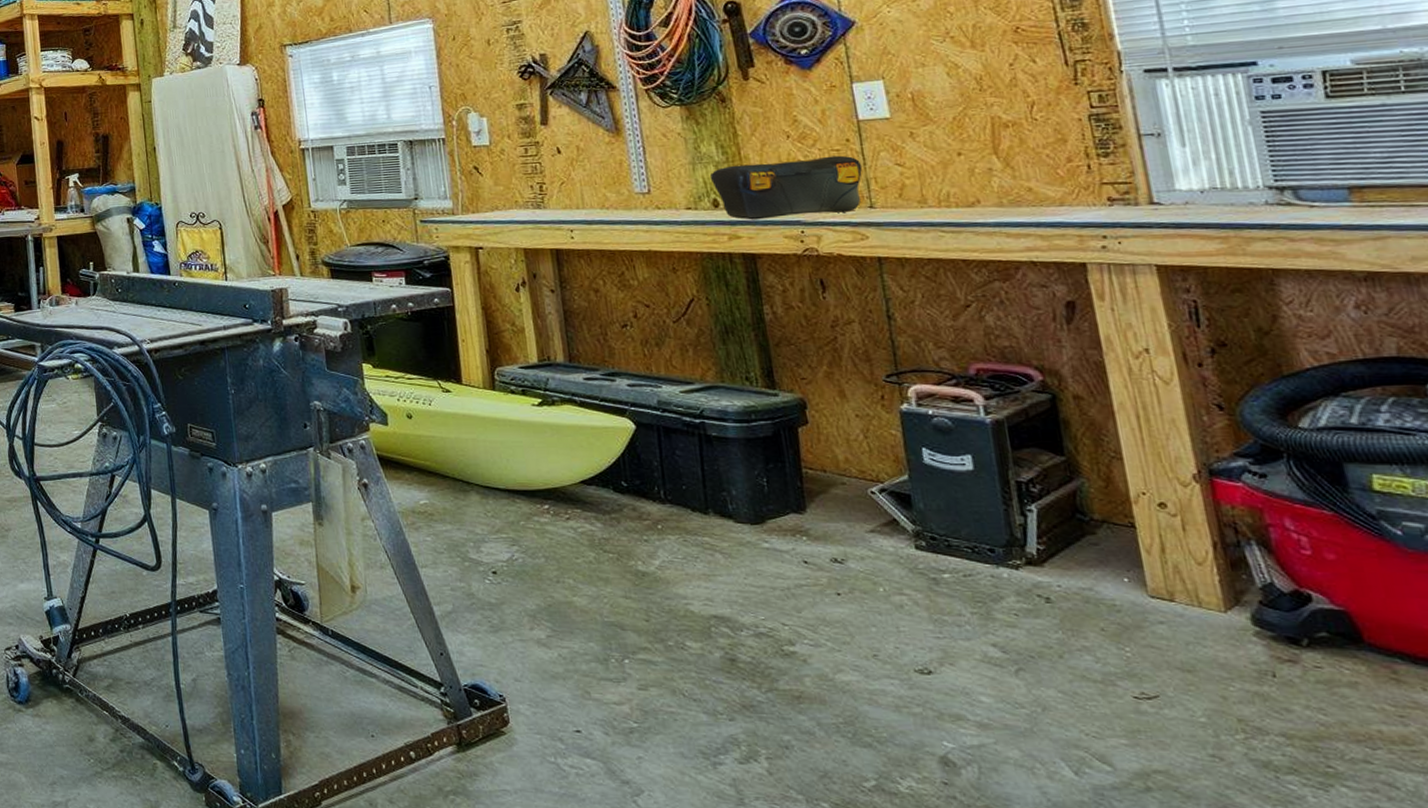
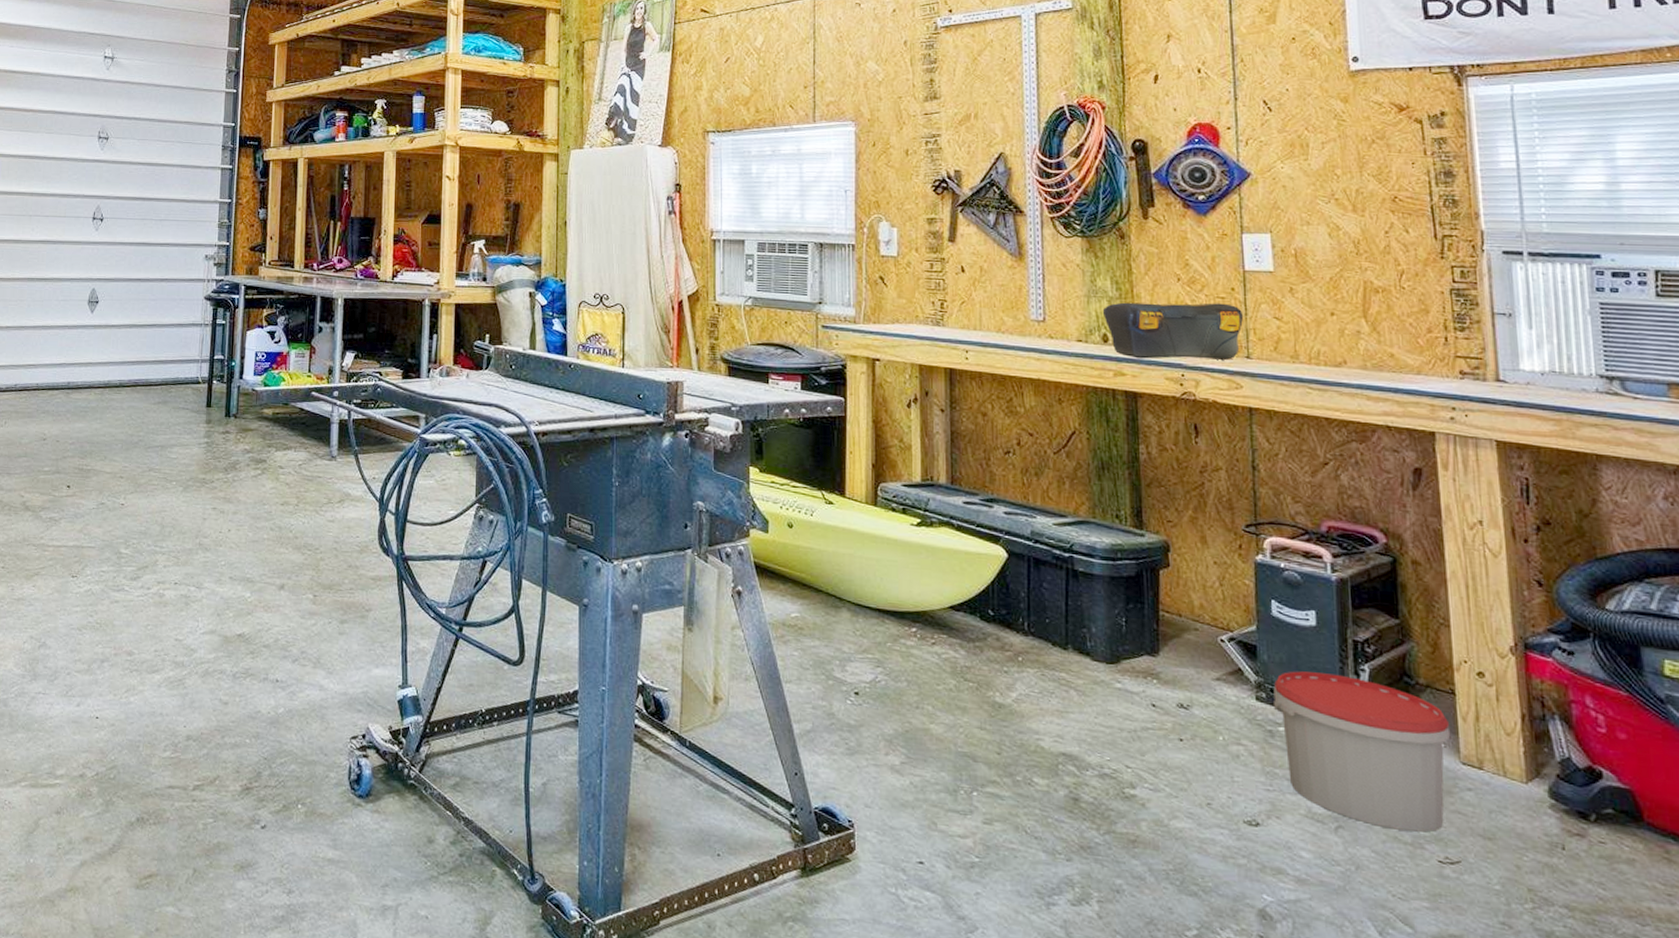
bucket: none [933,517,1136,669] -> present [1272,671,1451,832]

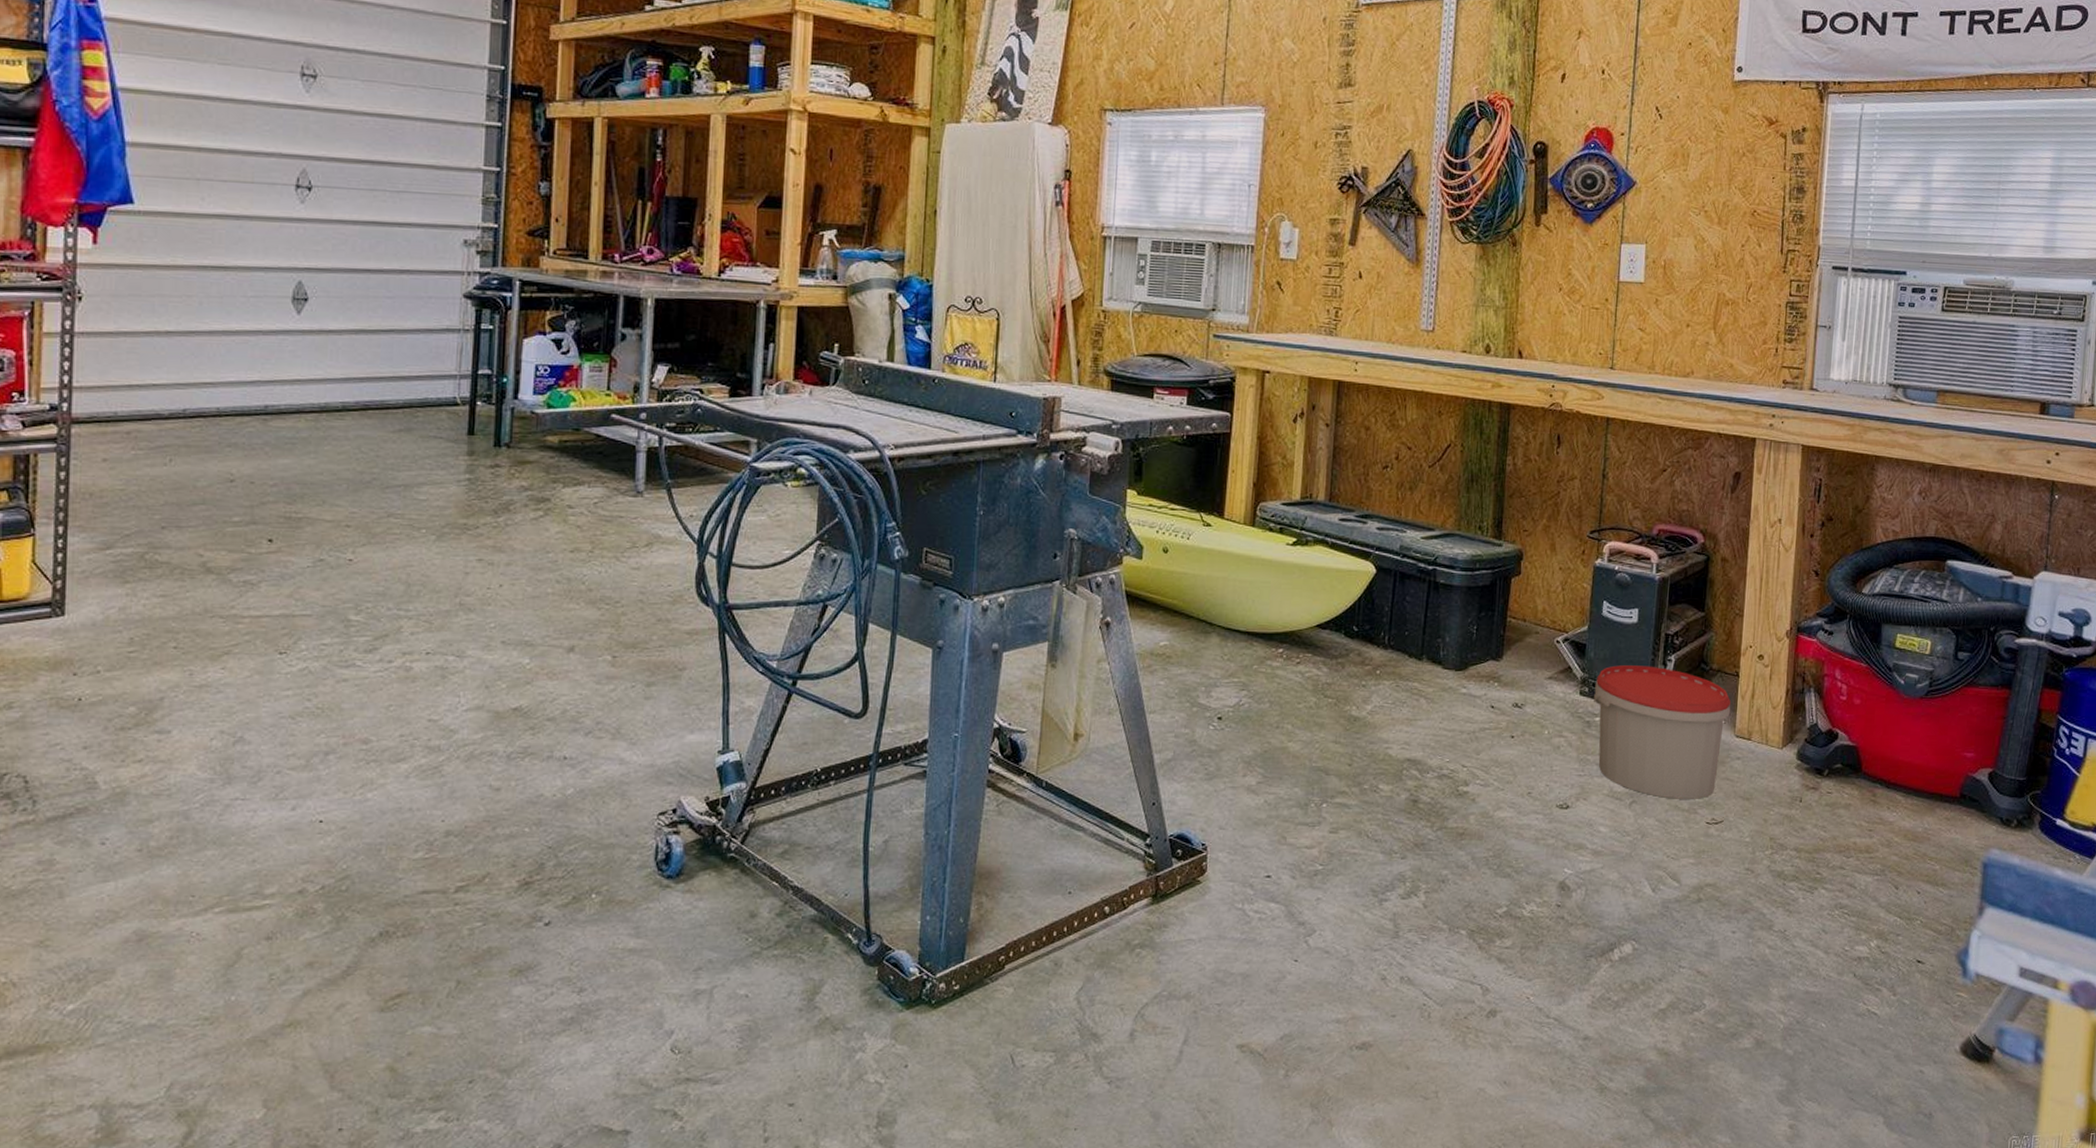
toolbox: present [1102,302,1244,360] -> none [1488,312,1613,371]

